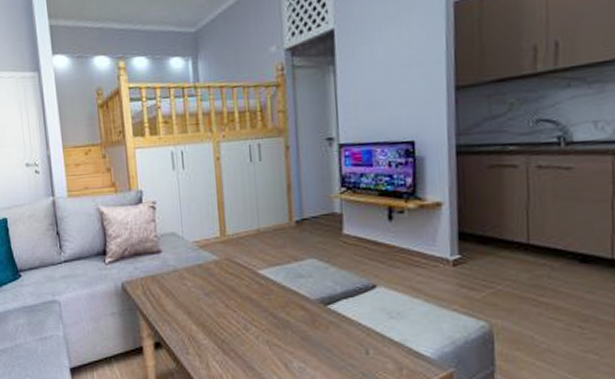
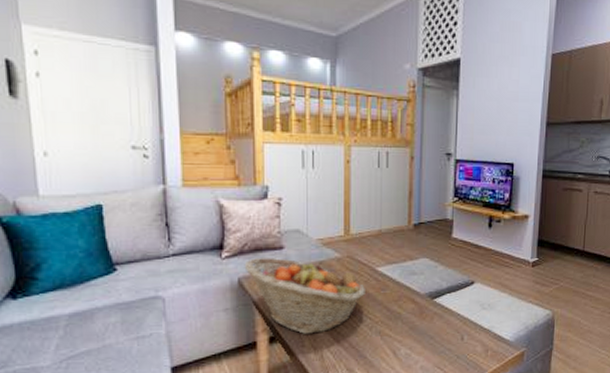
fruit basket: none [126,261,248,341] -> present [244,256,365,334]

